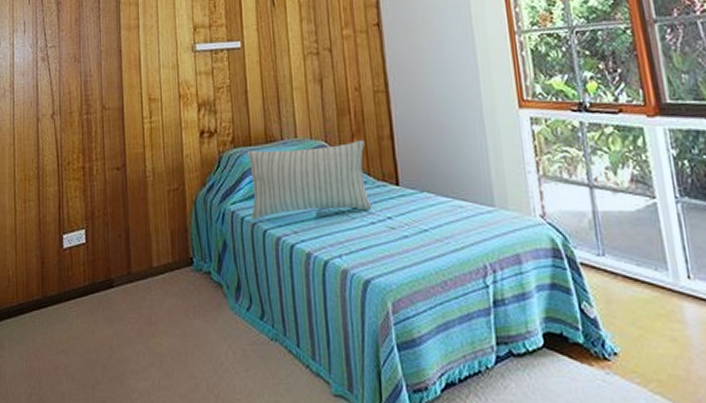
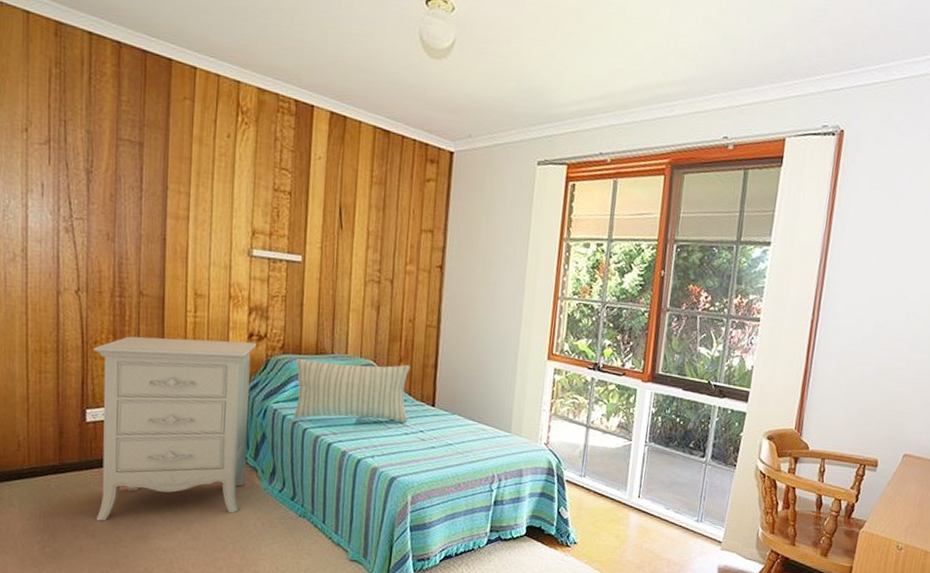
nightstand: none [67,140,211,361] -> present [93,336,257,521]

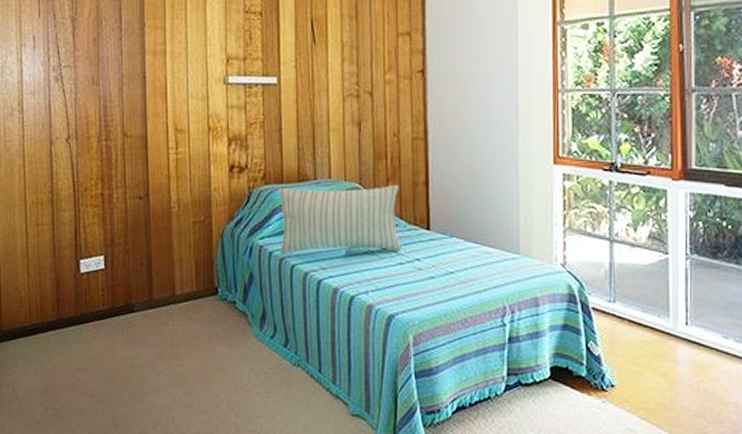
nightstand: present [93,336,257,521] -> none [84,174,238,379]

